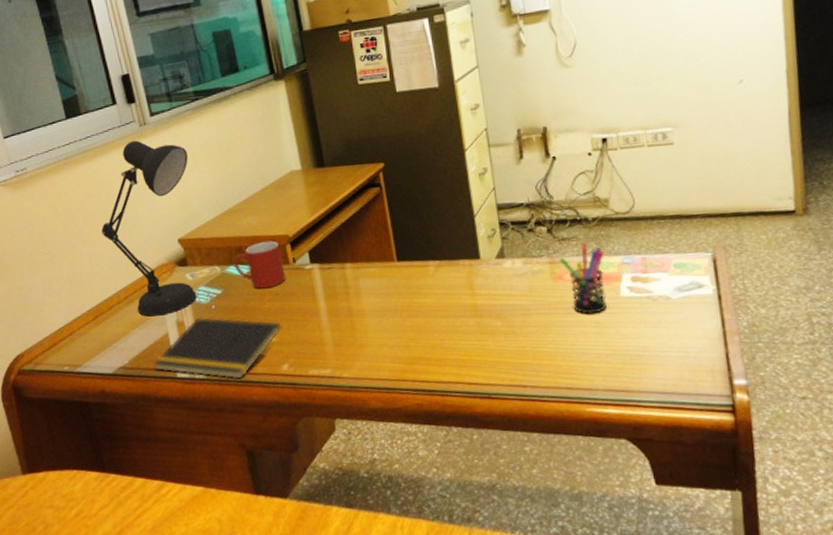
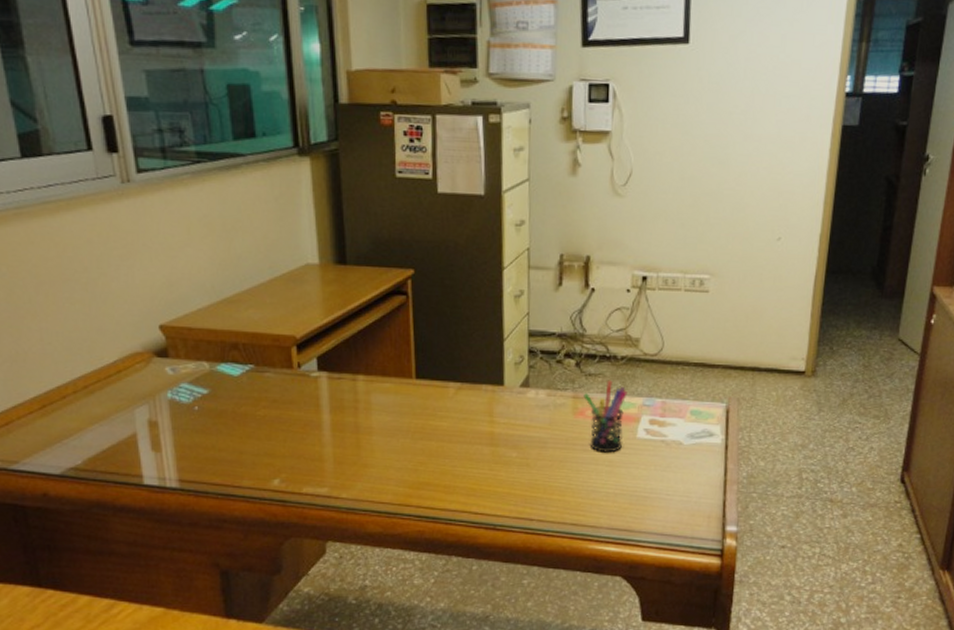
desk lamp: present [101,140,197,317] -> none [59,199,181,412]
notepad: present [153,316,282,380] -> none [114,418,276,493]
mug: present [234,241,286,289] -> none [227,340,287,393]

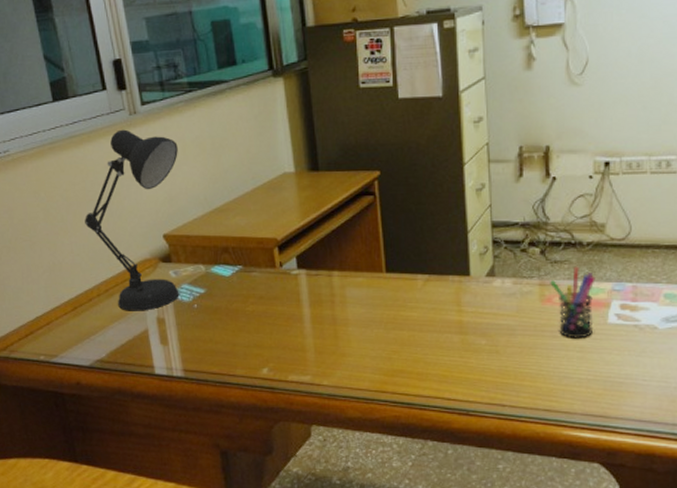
desk lamp: none [59,199,181,412] -> present [85,129,180,311]

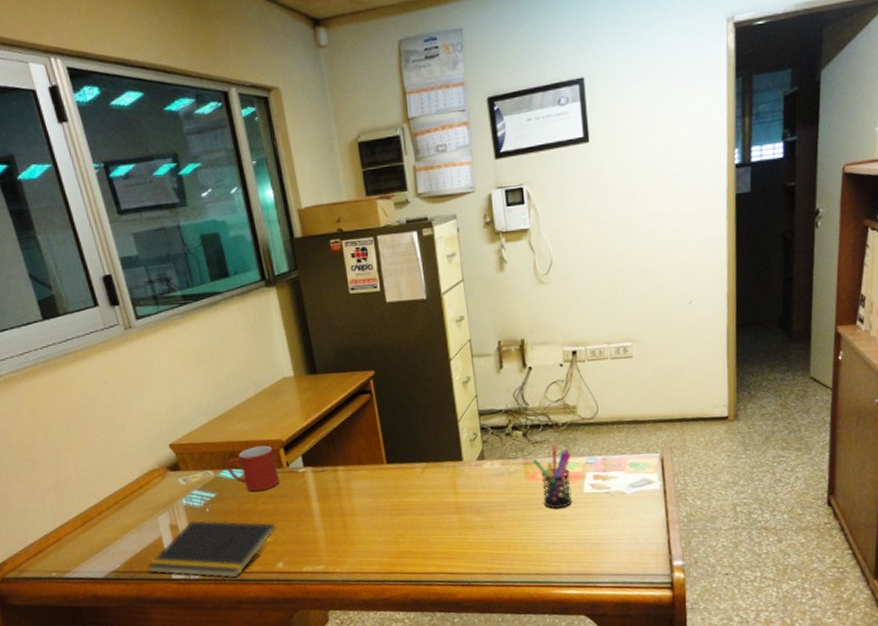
desk lamp: present [85,129,180,311] -> none [87,344,191,521]
notepad: none [131,315,264,381] -> present [147,519,276,579]
mug: none [219,243,271,291] -> present [227,445,280,492]

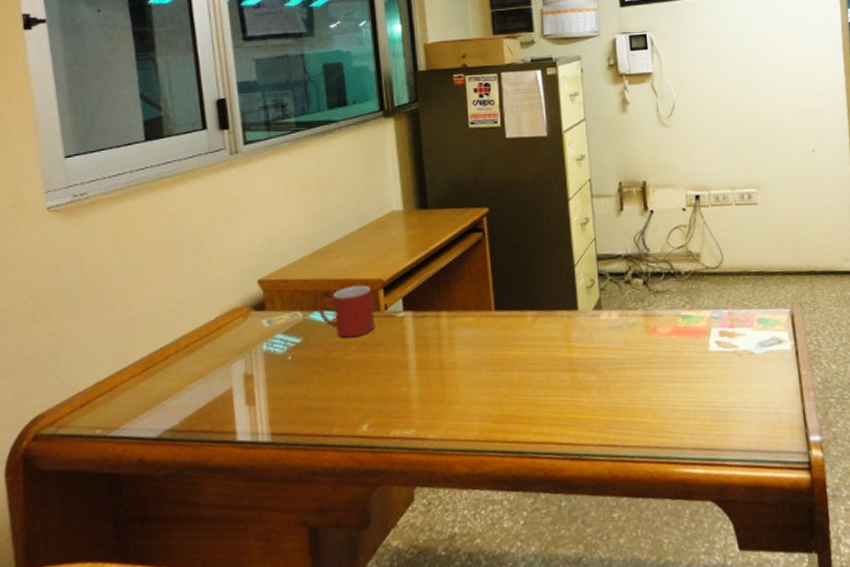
notepad: present [147,519,276,579] -> none [209,369,365,444]
pen holder: present [533,445,572,509] -> none [654,295,696,369]

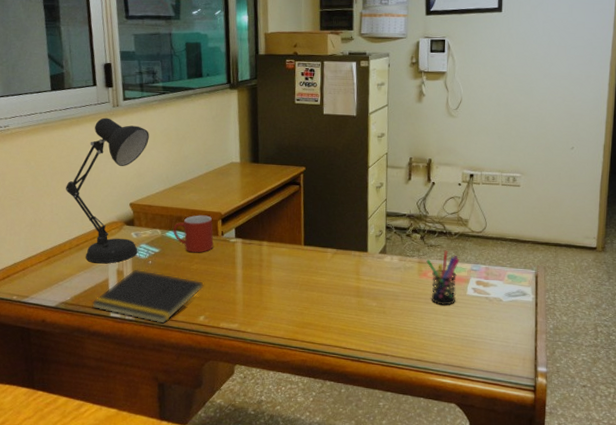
desk lamp: none [168,169,281,369] -> present [66,117,149,264]
notepad: none [209,369,365,444] -> present [91,269,204,325]
pen holder: none [654,295,696,369] -> present [426,250,460,306]

